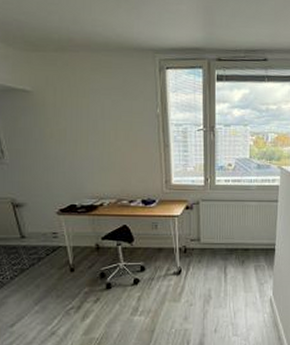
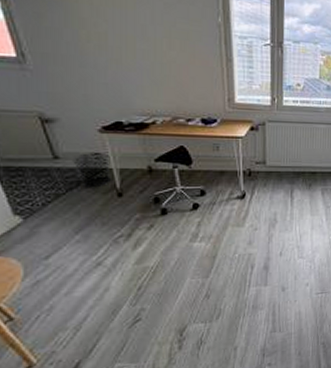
waste bin: none [35,233,65,264] -> present [73,153,111,188]

